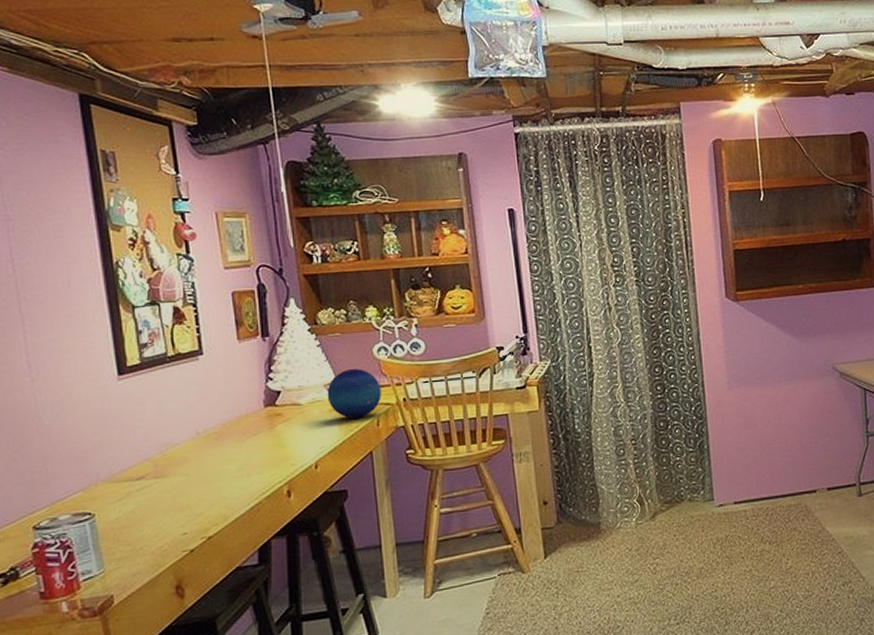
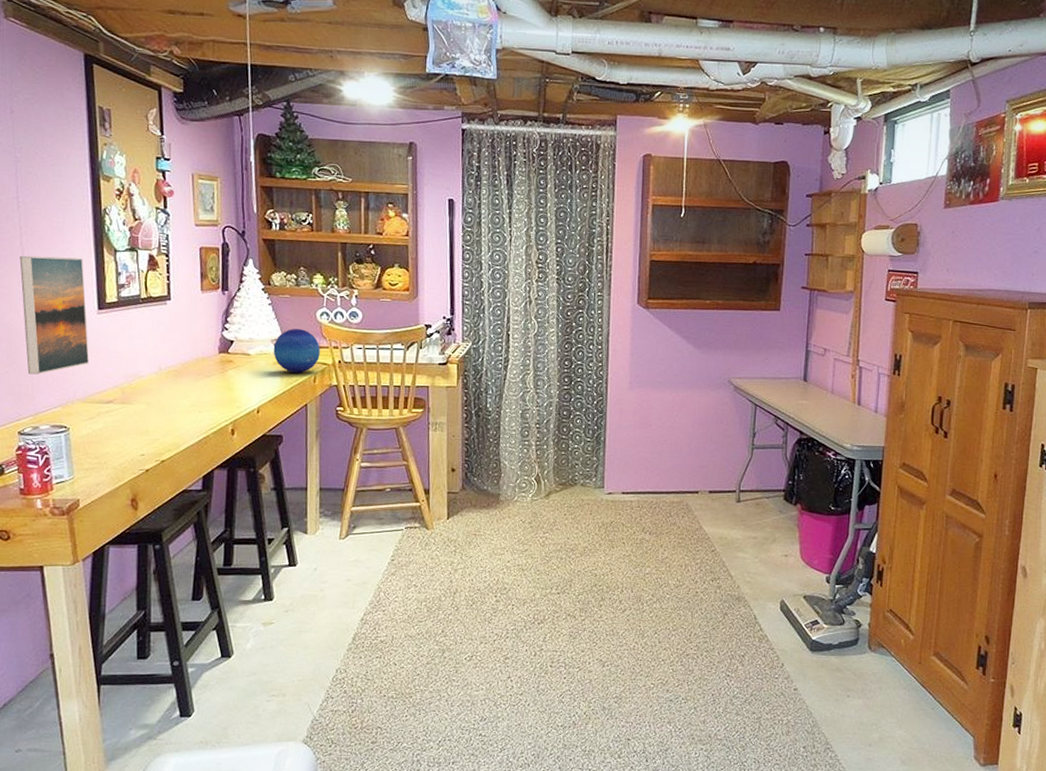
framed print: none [19,320,113,459] -> present [19,255,90,375]

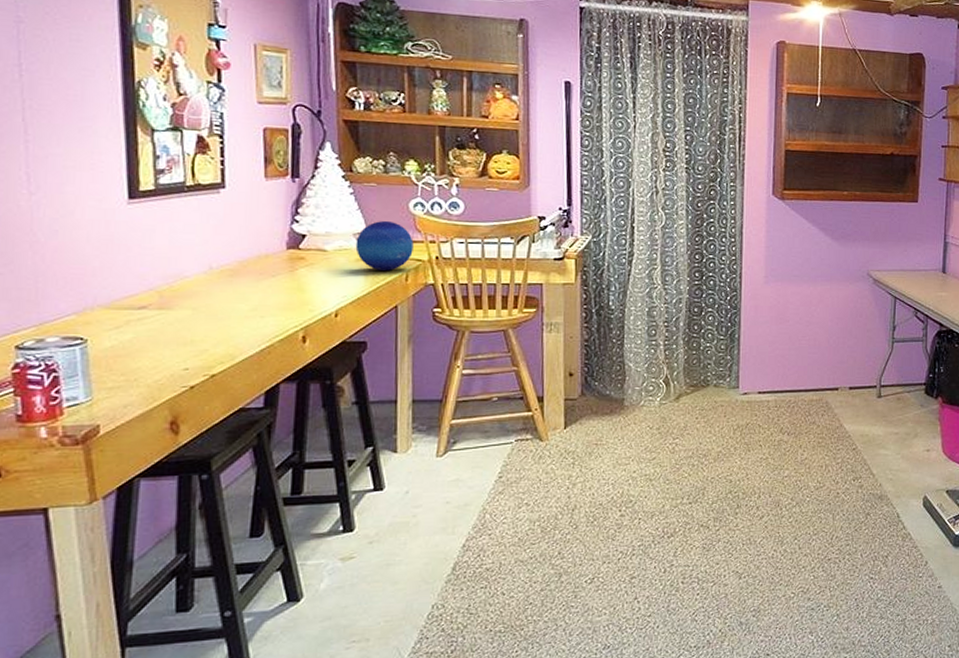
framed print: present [19,255,90,375] -> none [21,133,116,276]

